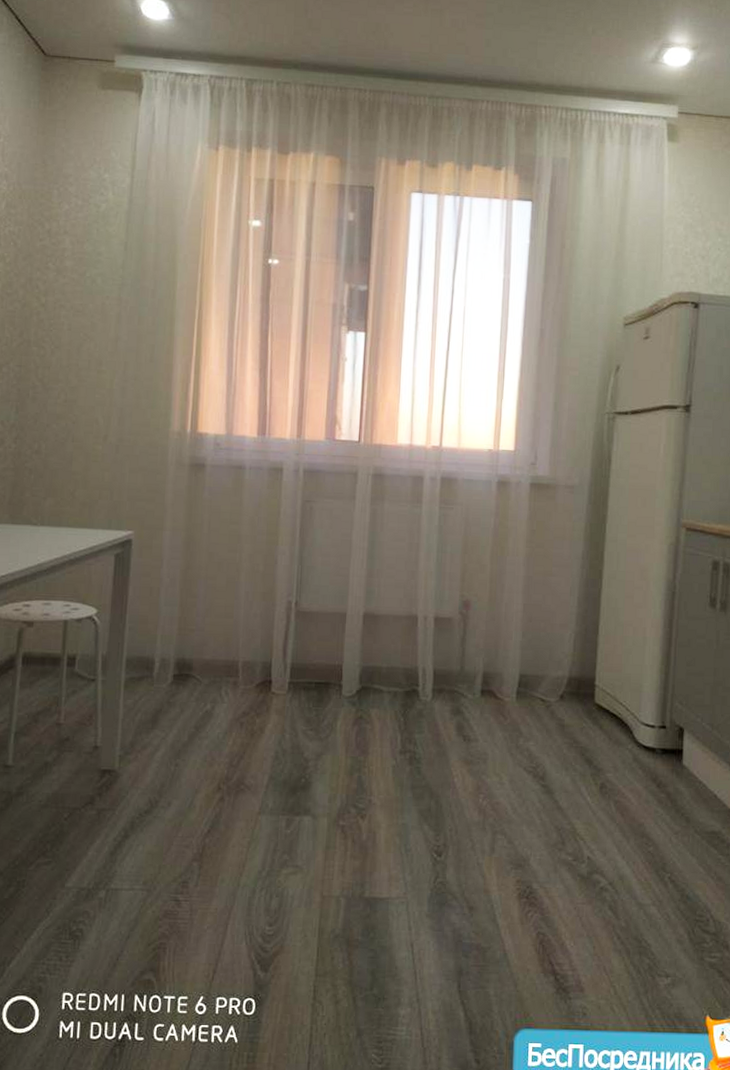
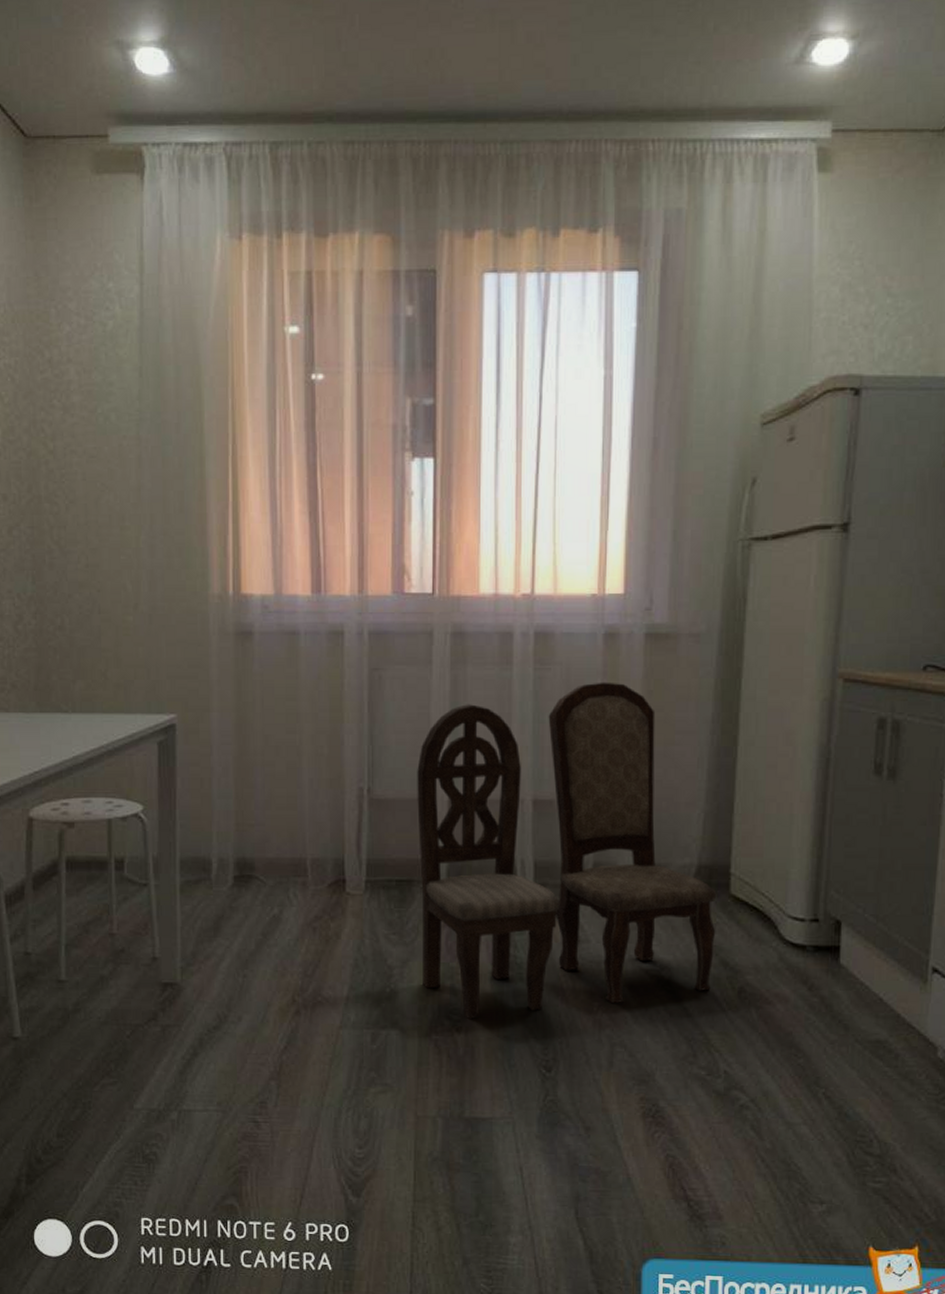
dining chair: none [334,521,584,808] -> present [417,682,717,1020]

